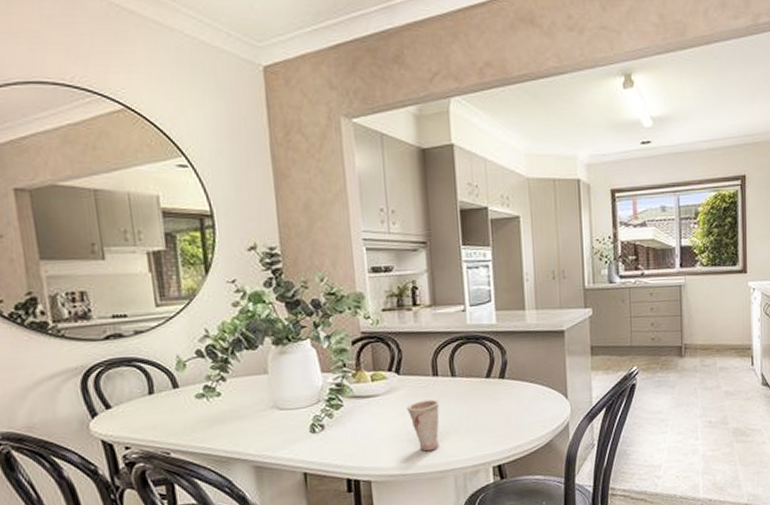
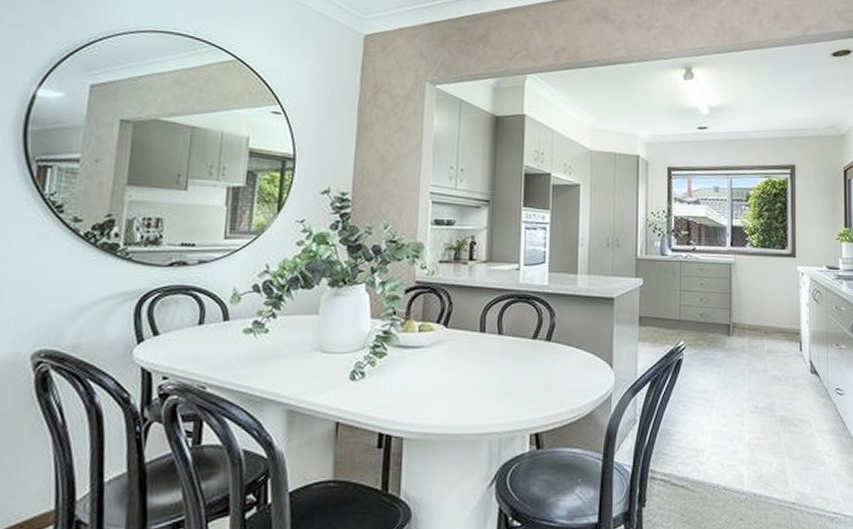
cup: present [407,399,440,452] -> none [450,356,484,411]

